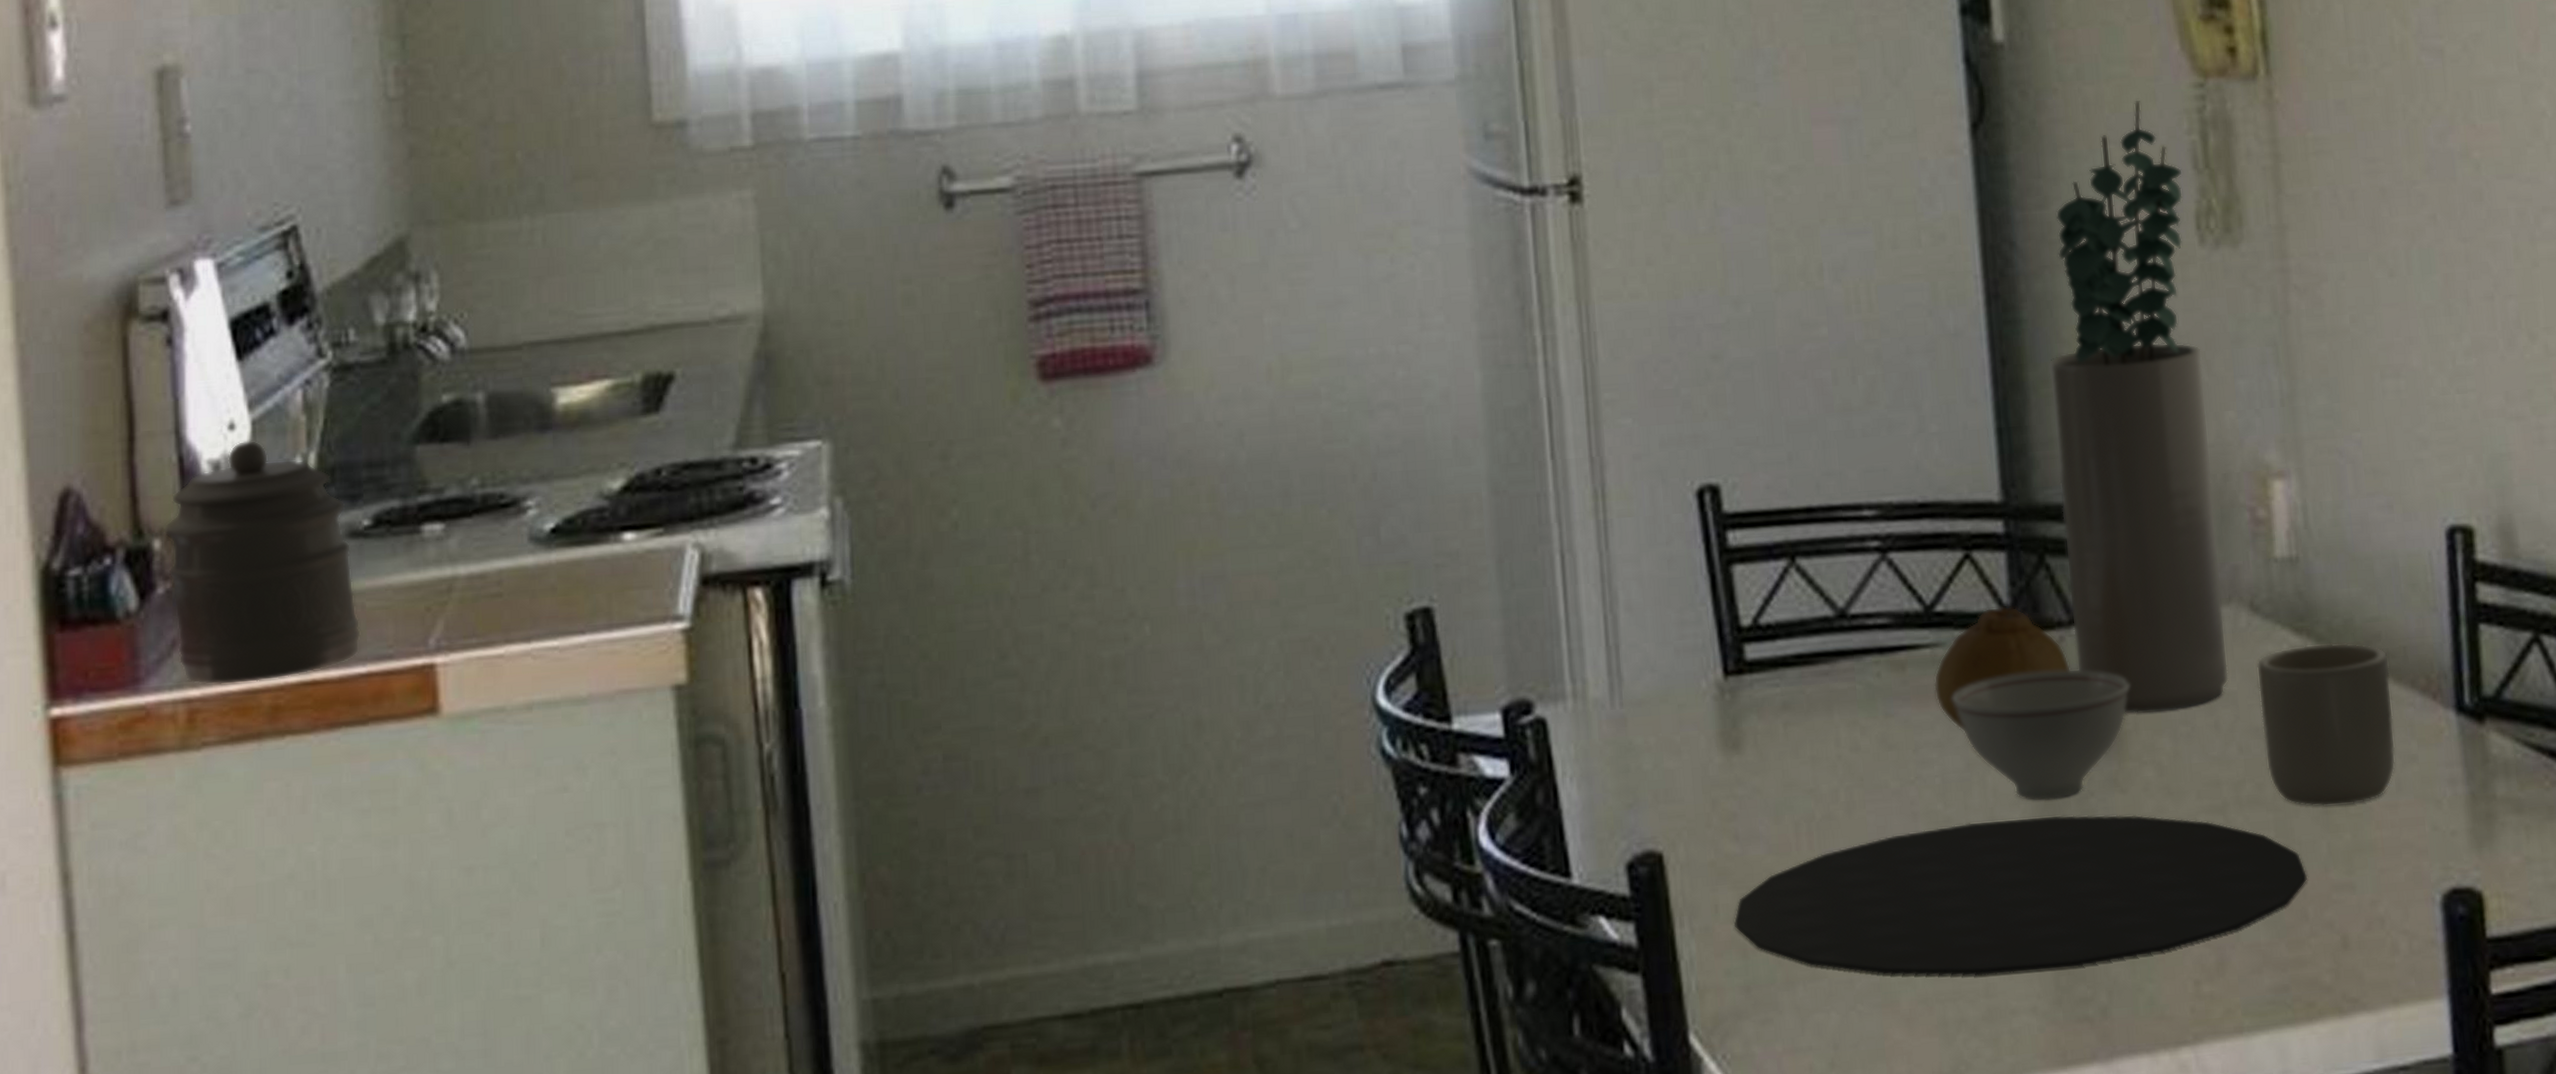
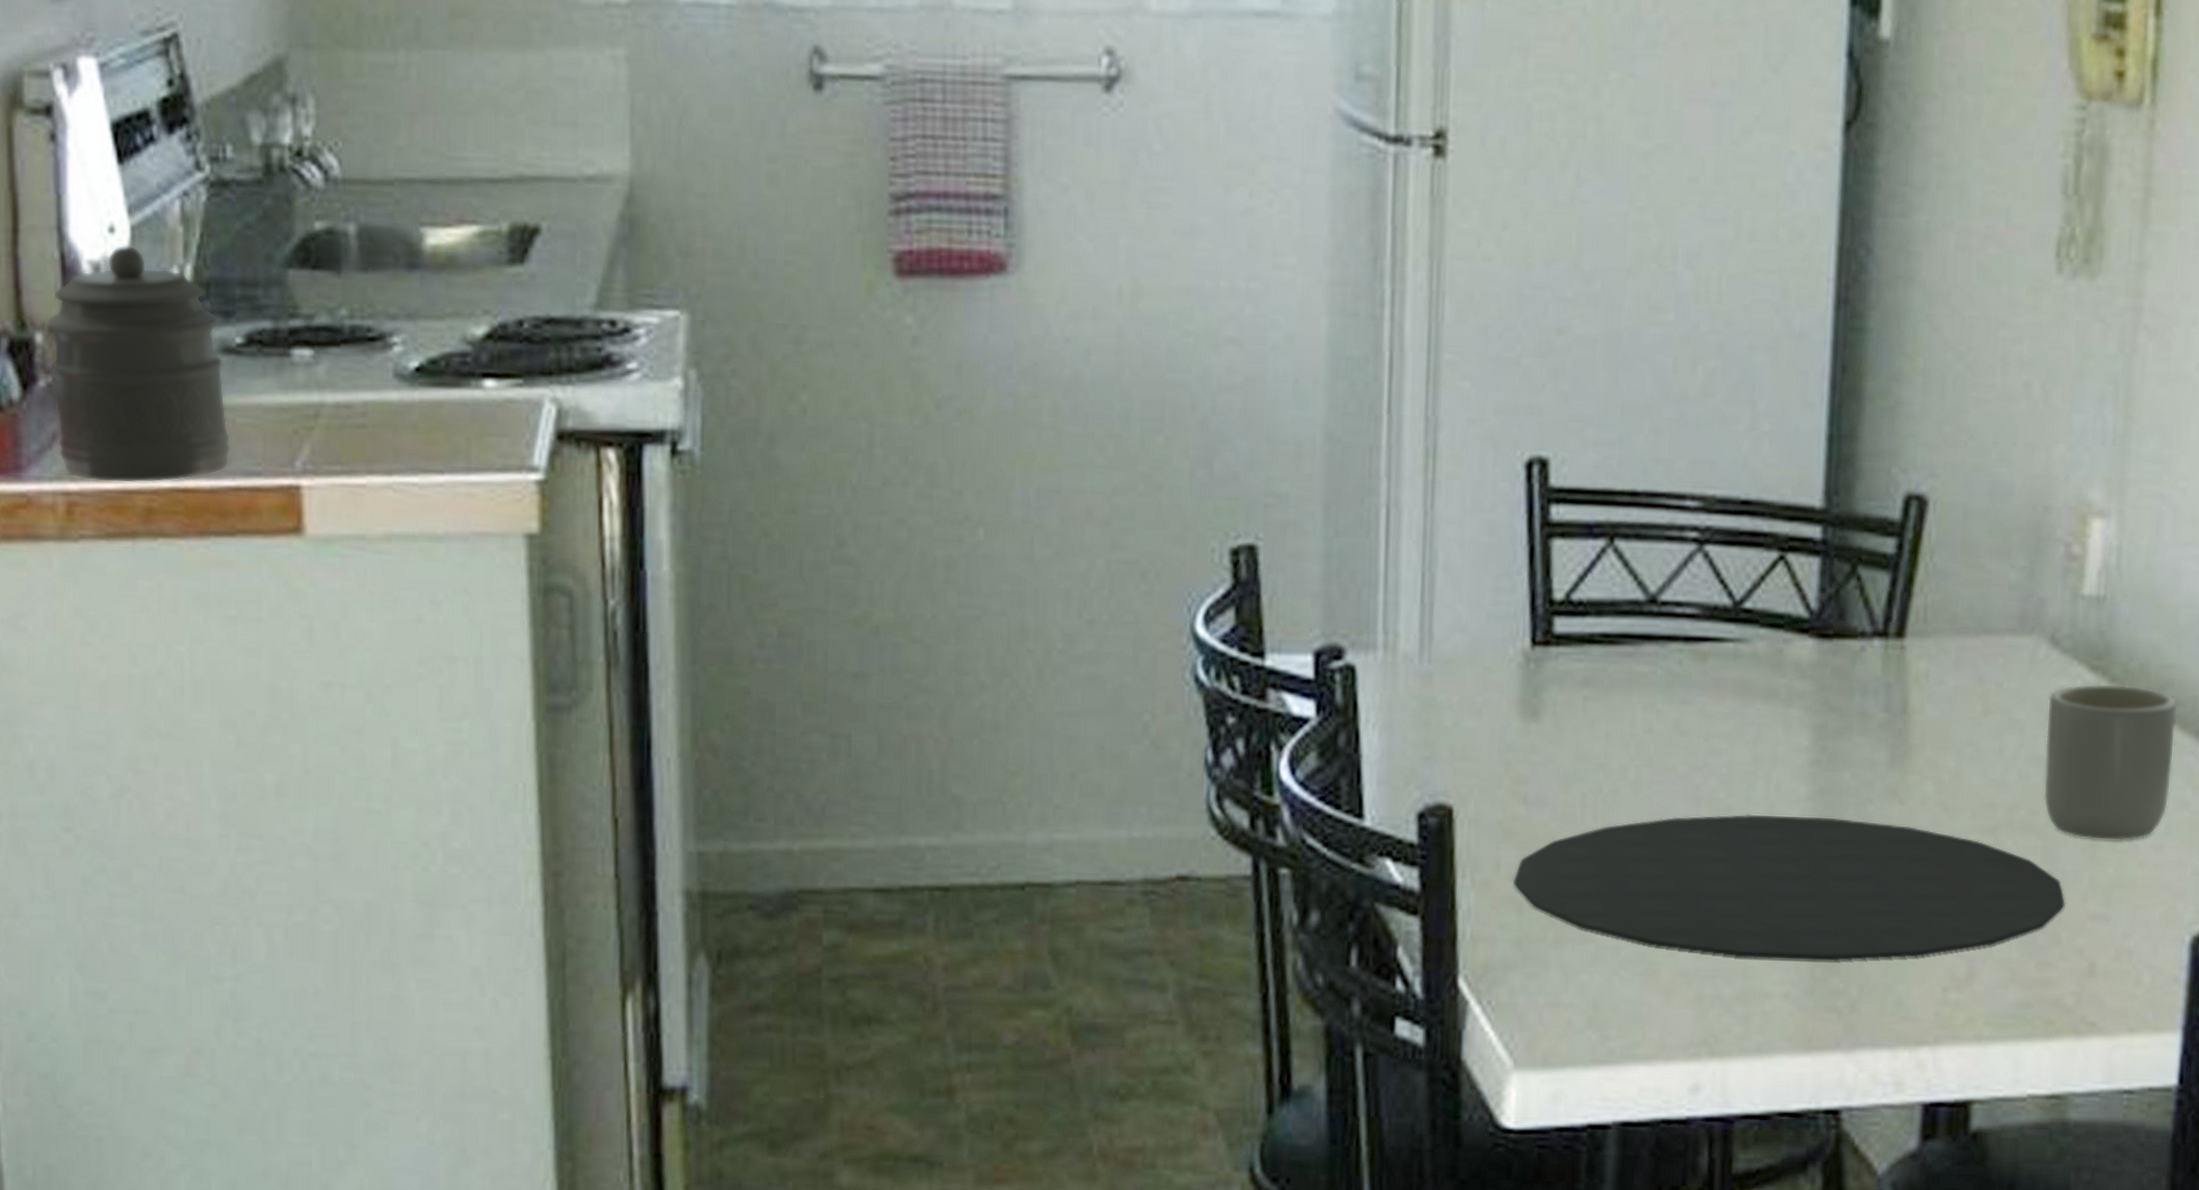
fruit: present [1934,606,2071,733] -> none [1732,610,1868,728]
bowl: present [1952,668,2130,800] -> none [1748,677,1923,801]
vase: present [2048,101,2229,713] -> none [1873,116,2051,731]

